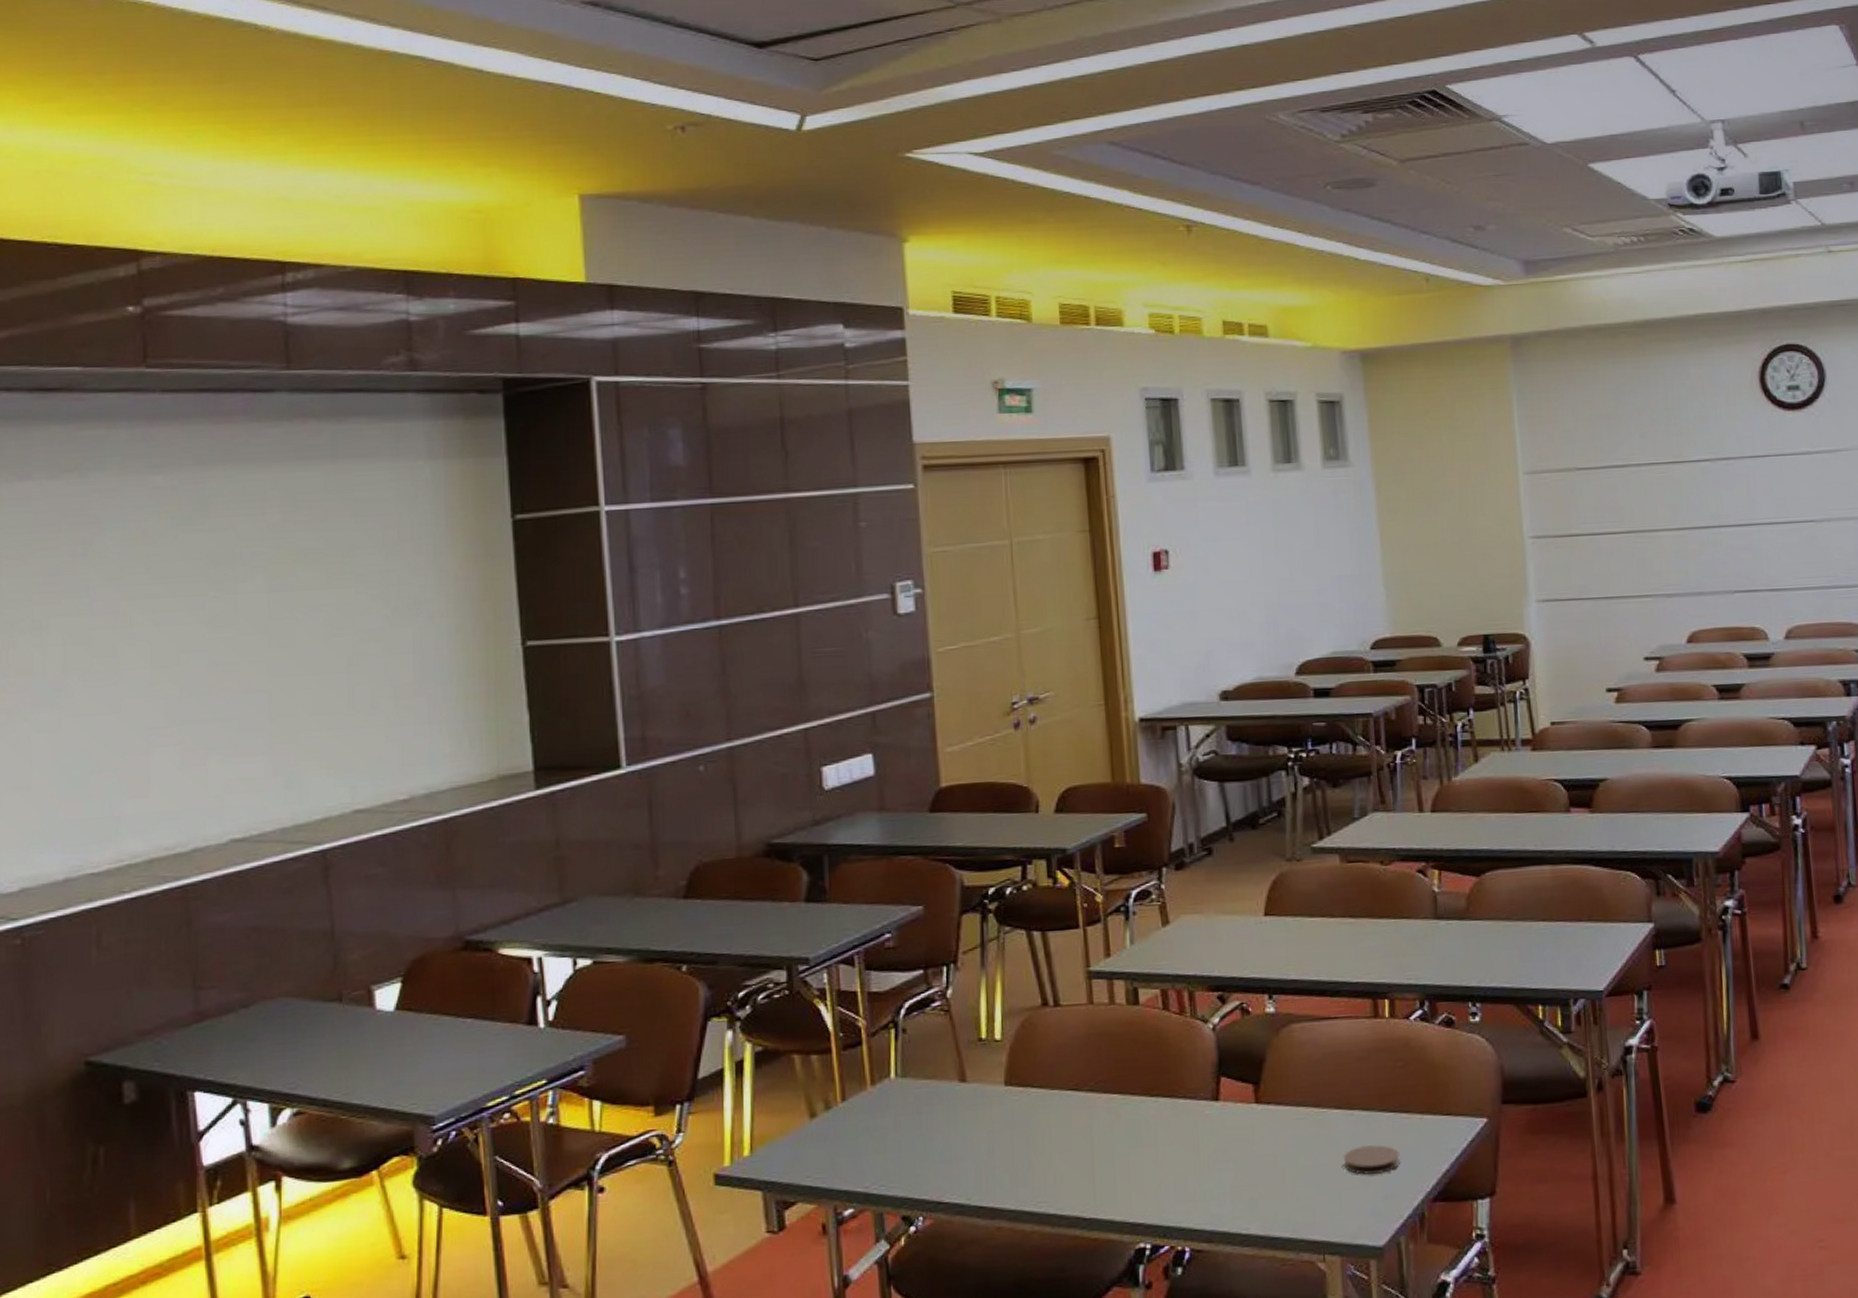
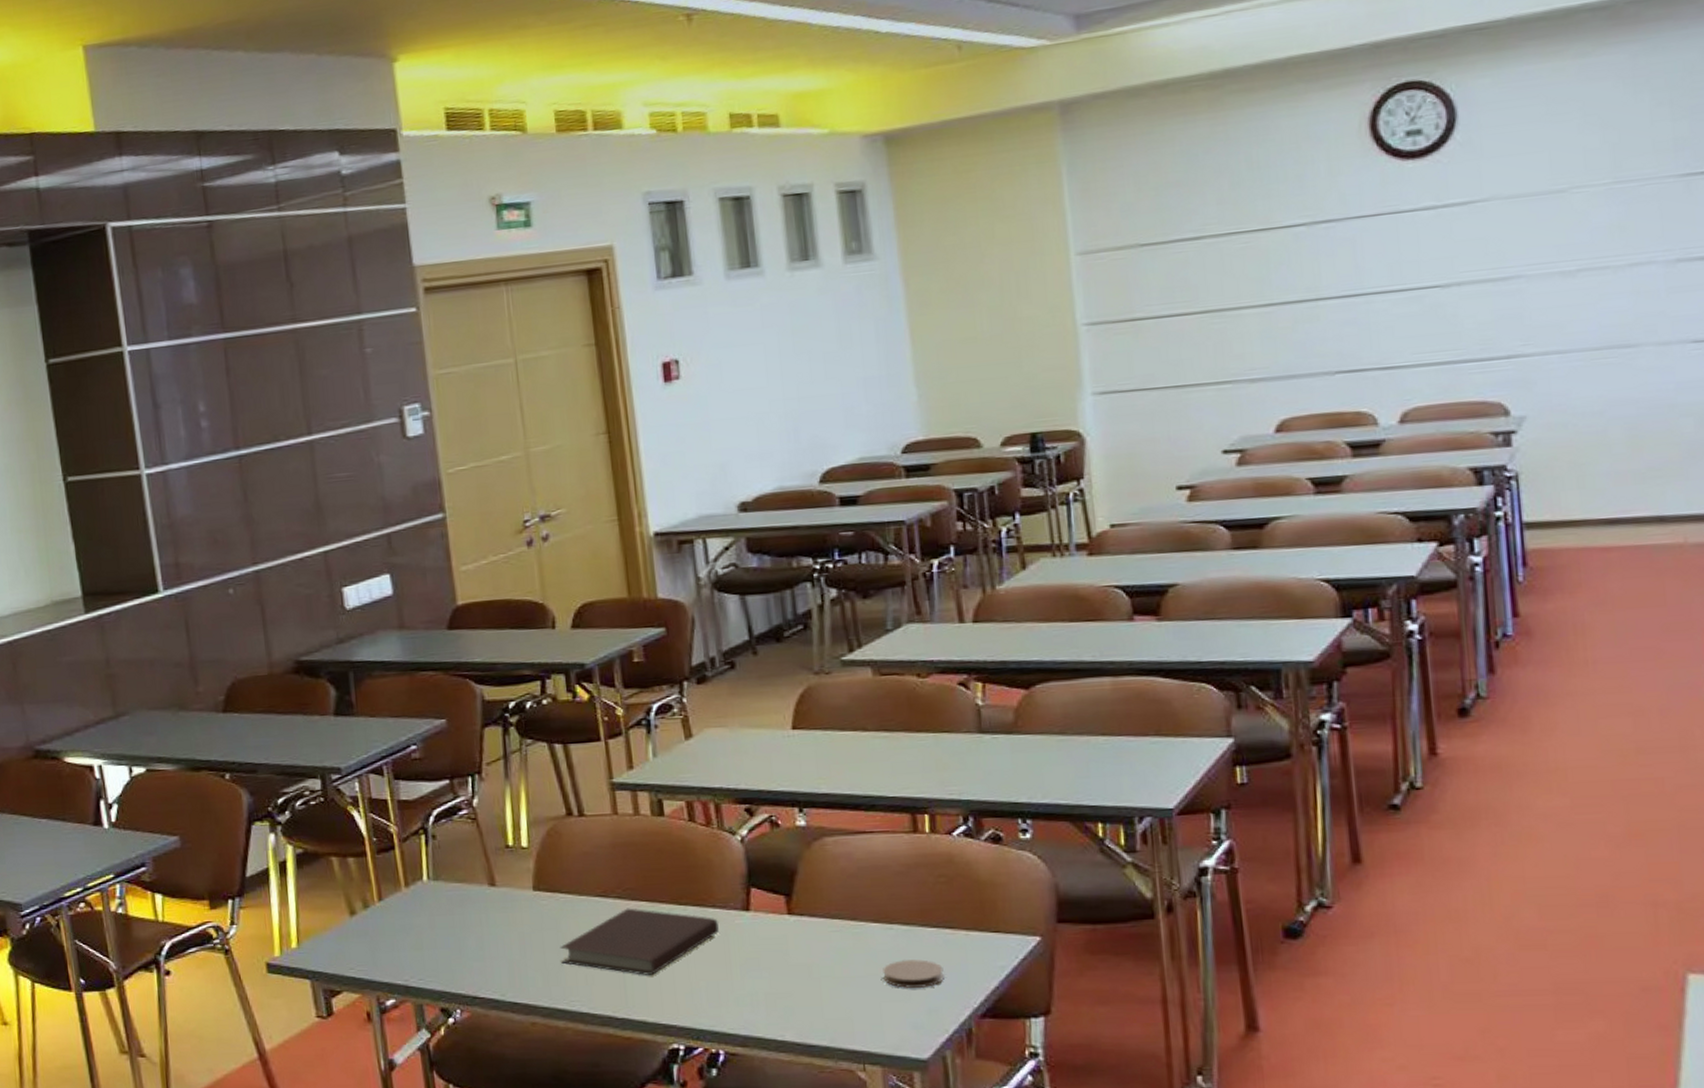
notebook: none [1029,1101,1189,1172] -> present [560,908,719,975]

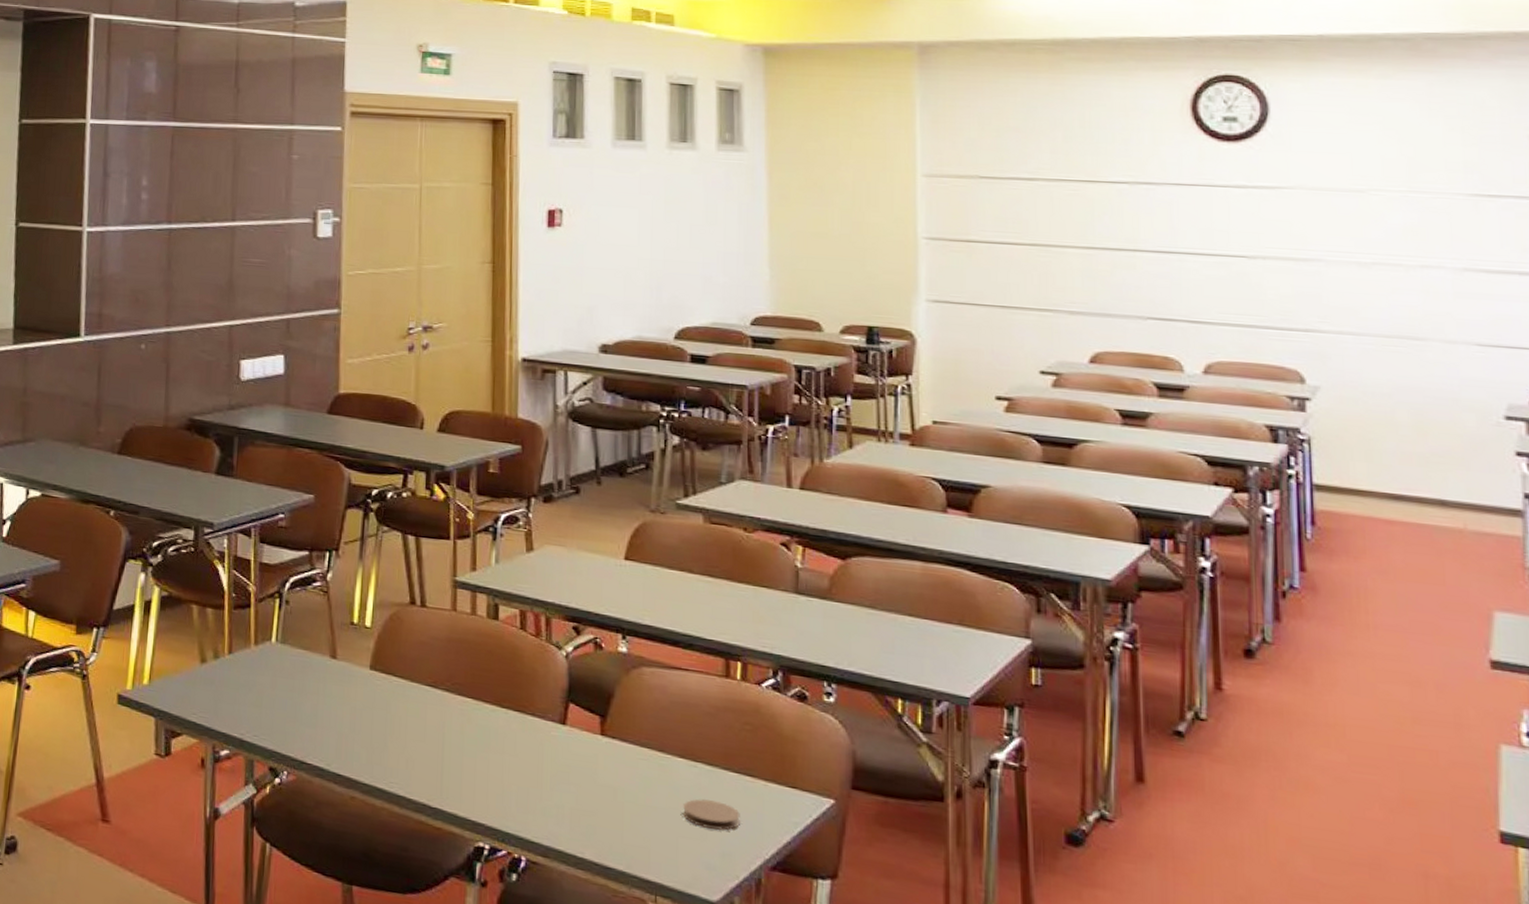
notebook: present [560,908,719,975] -> none [386,702,535,771]

